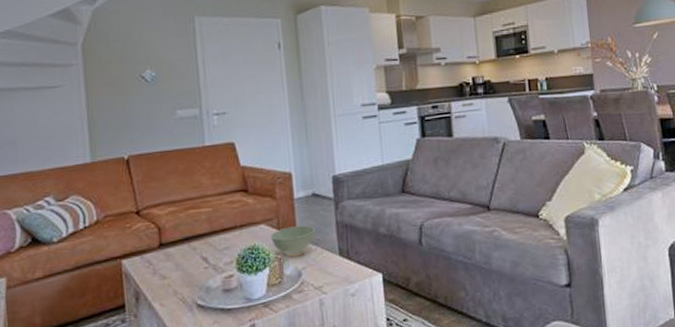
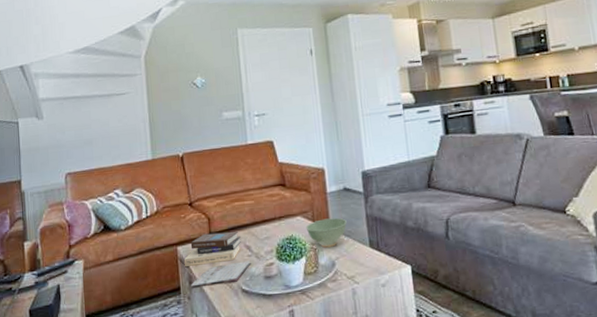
books: none [129,242,196,283] -> present [183,231,241,268]
magazine: none [138,266,232,305] -> present [191,255,272,288]

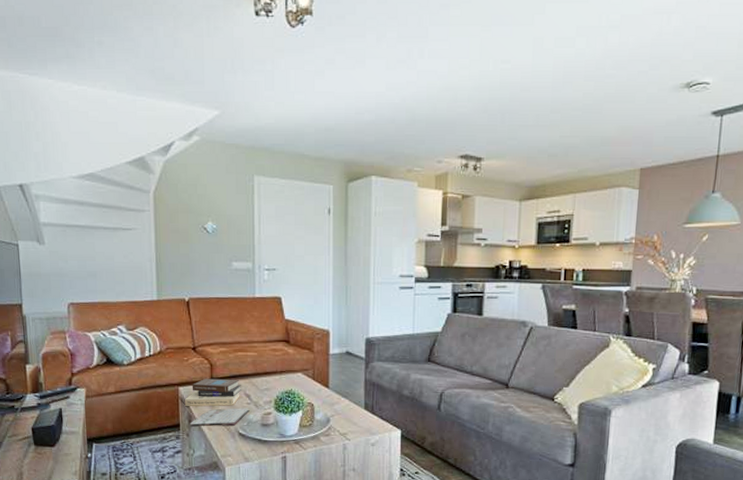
bowl: present [306,217,347,248] -> none [305,378,345,405]

